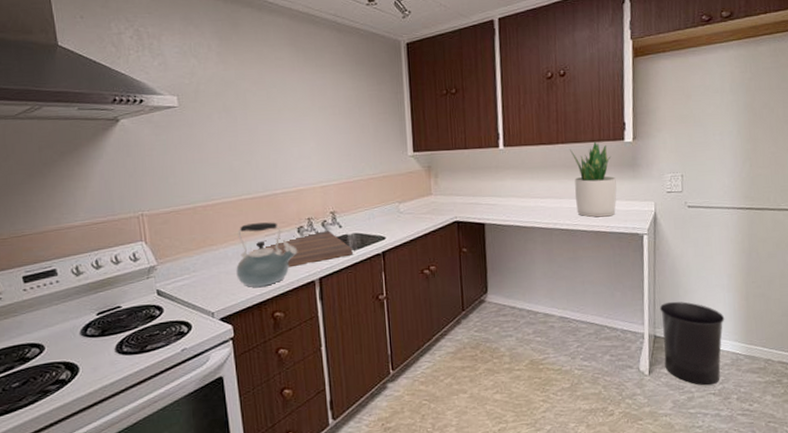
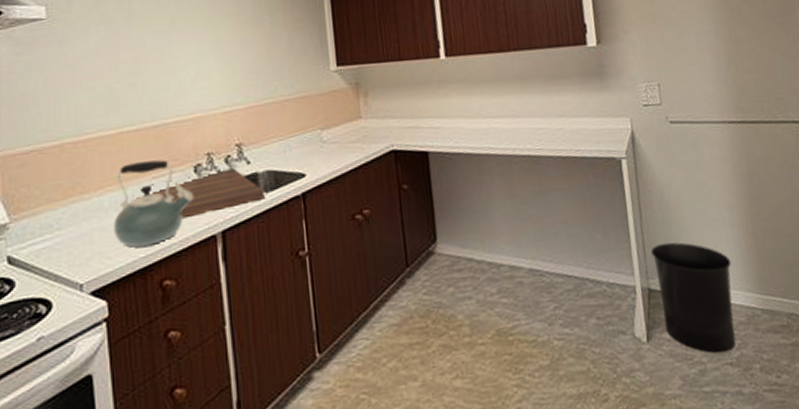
planter: present [569,141,617,218] -> none [523,47,586,140]

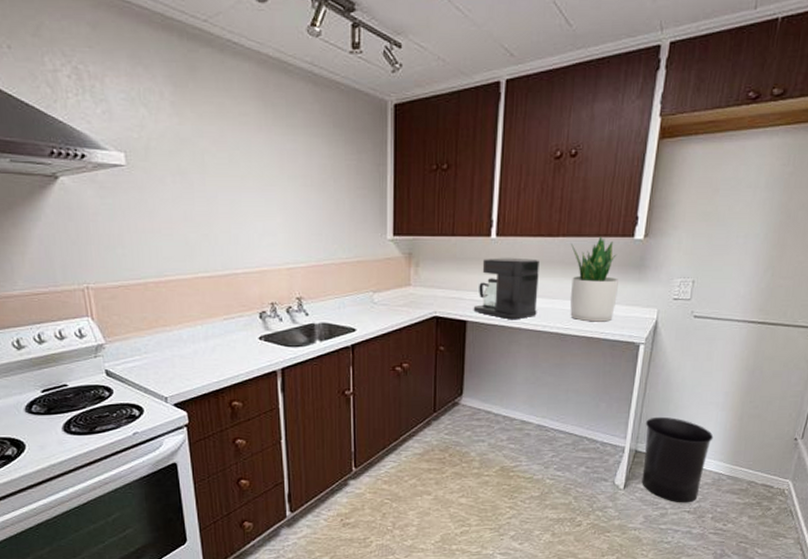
kettle: present [114,159,195,248] -> none [191,305,259,373]
cutting board: present [133,168,265,219] -> none [207,318,319,355]
coffee maker: none [433,76,504,146] -> present [473,257,539,320]
planter: none [523,47,586,140] -> present [570,236,618,322]

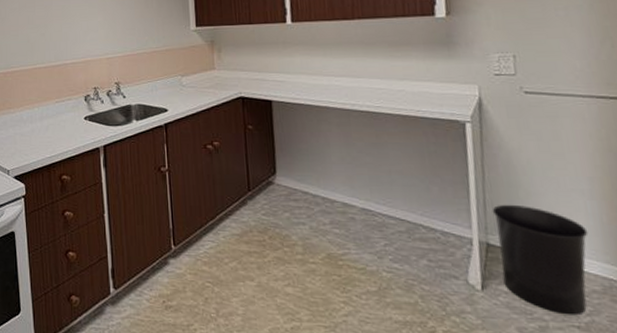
coffee maker: present [473,257,539,320] -> none [277,40,343,99]
planter: present [570,236,618,322] -> none [367,17,429,100]

